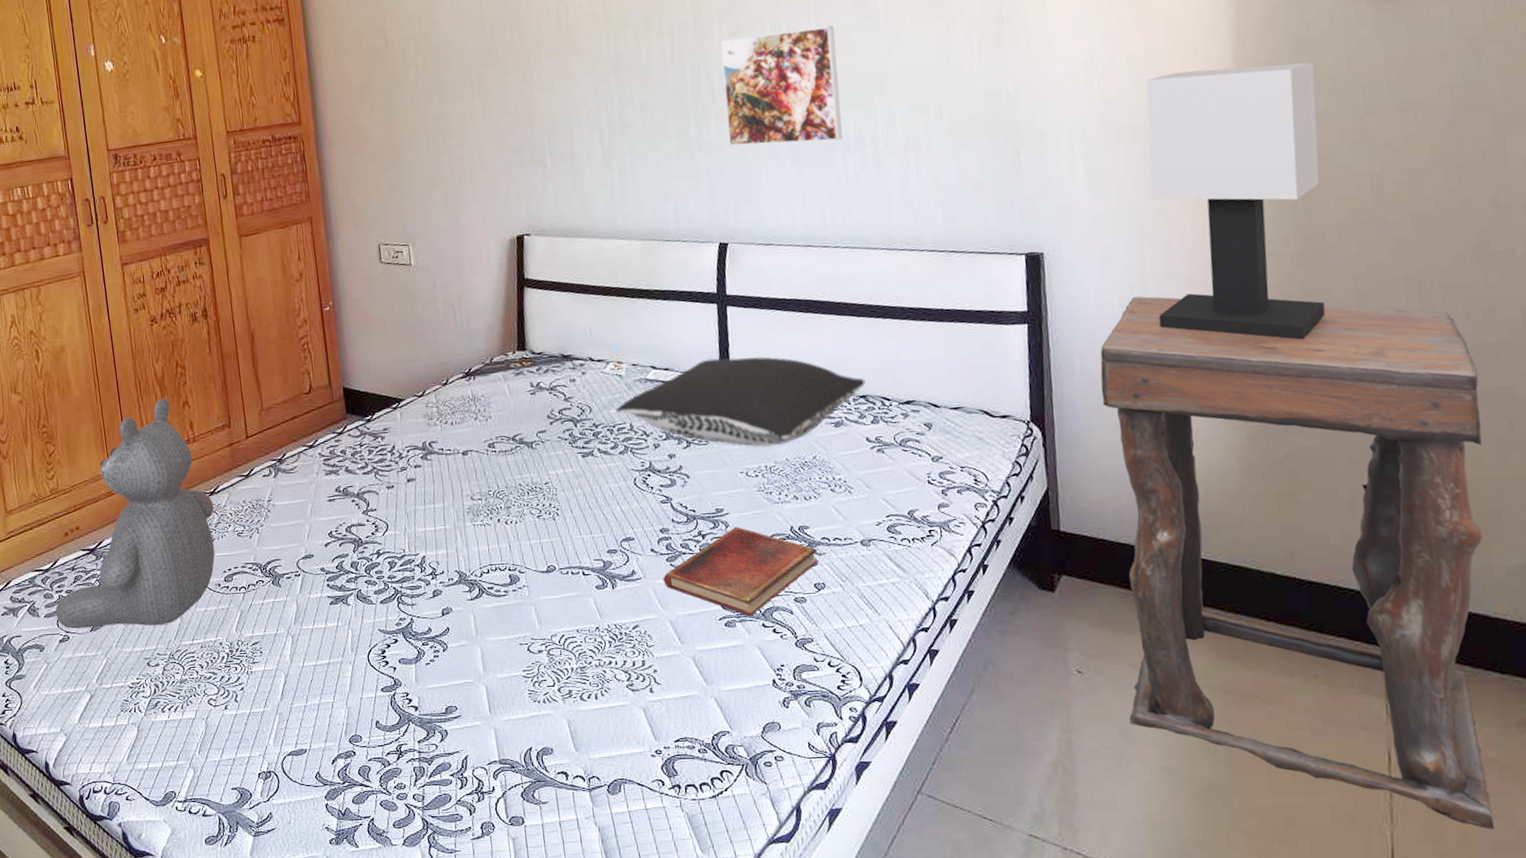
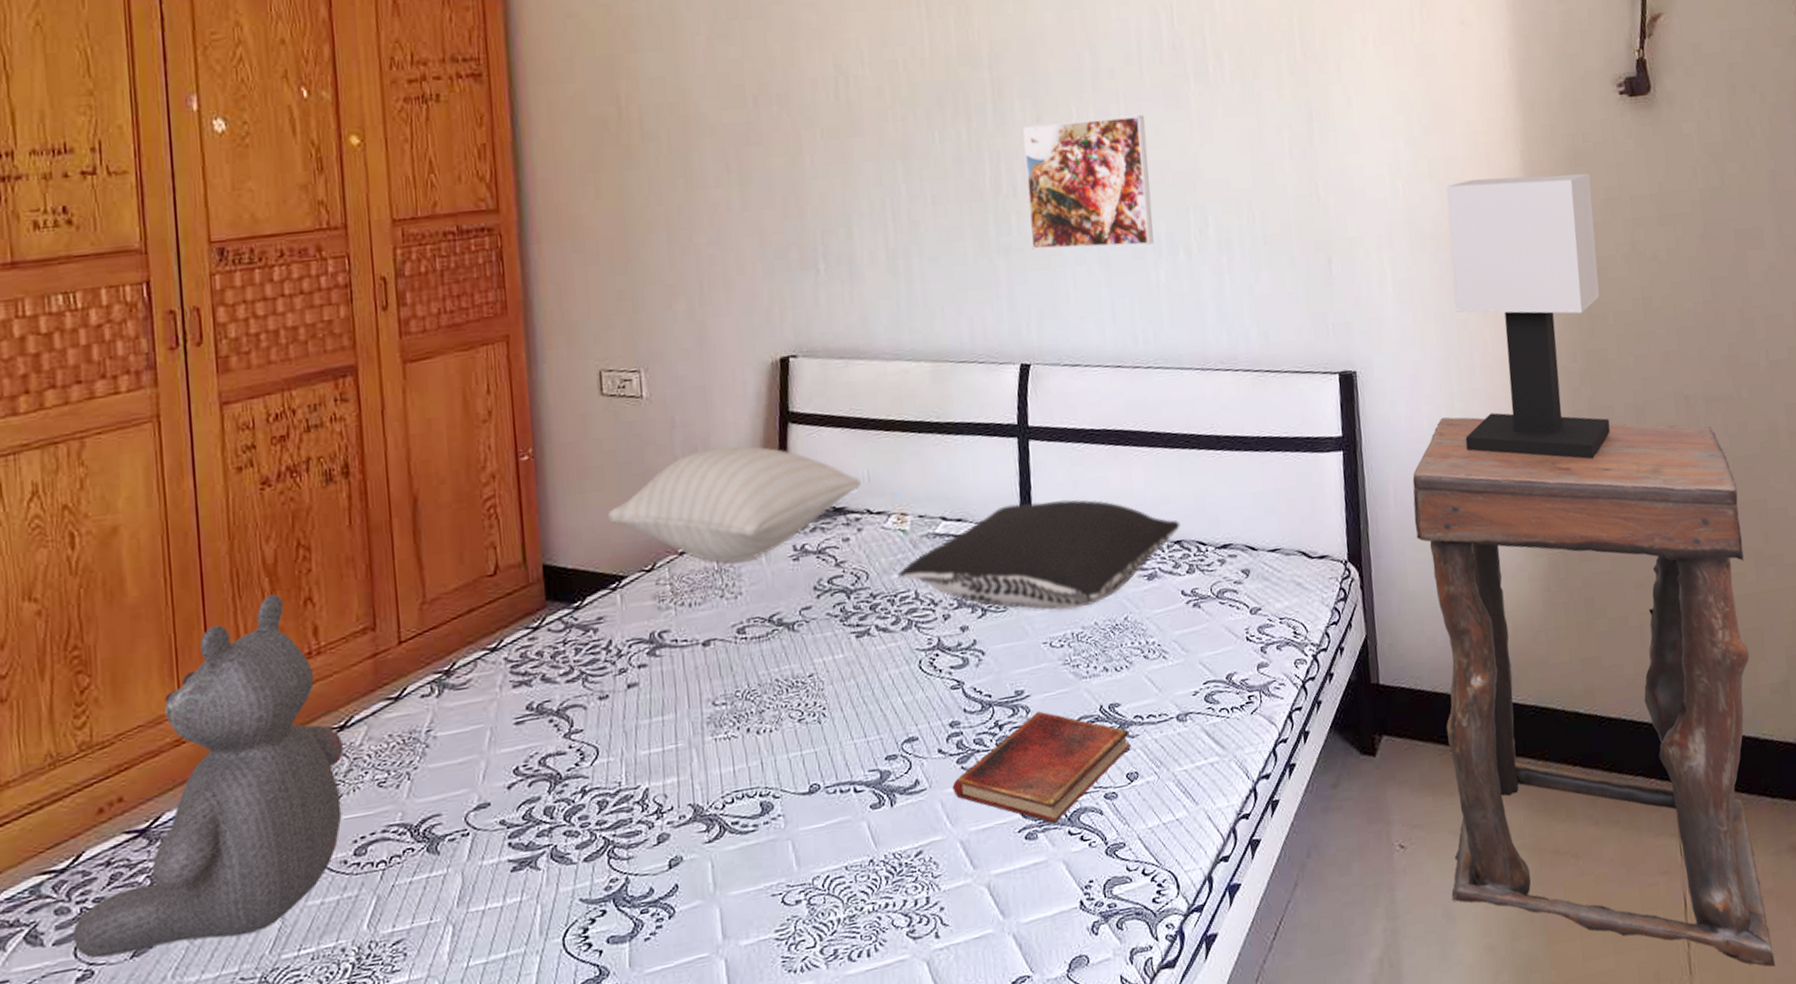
pillow: none [387,304,584,394] -> present [606,445,861,564]

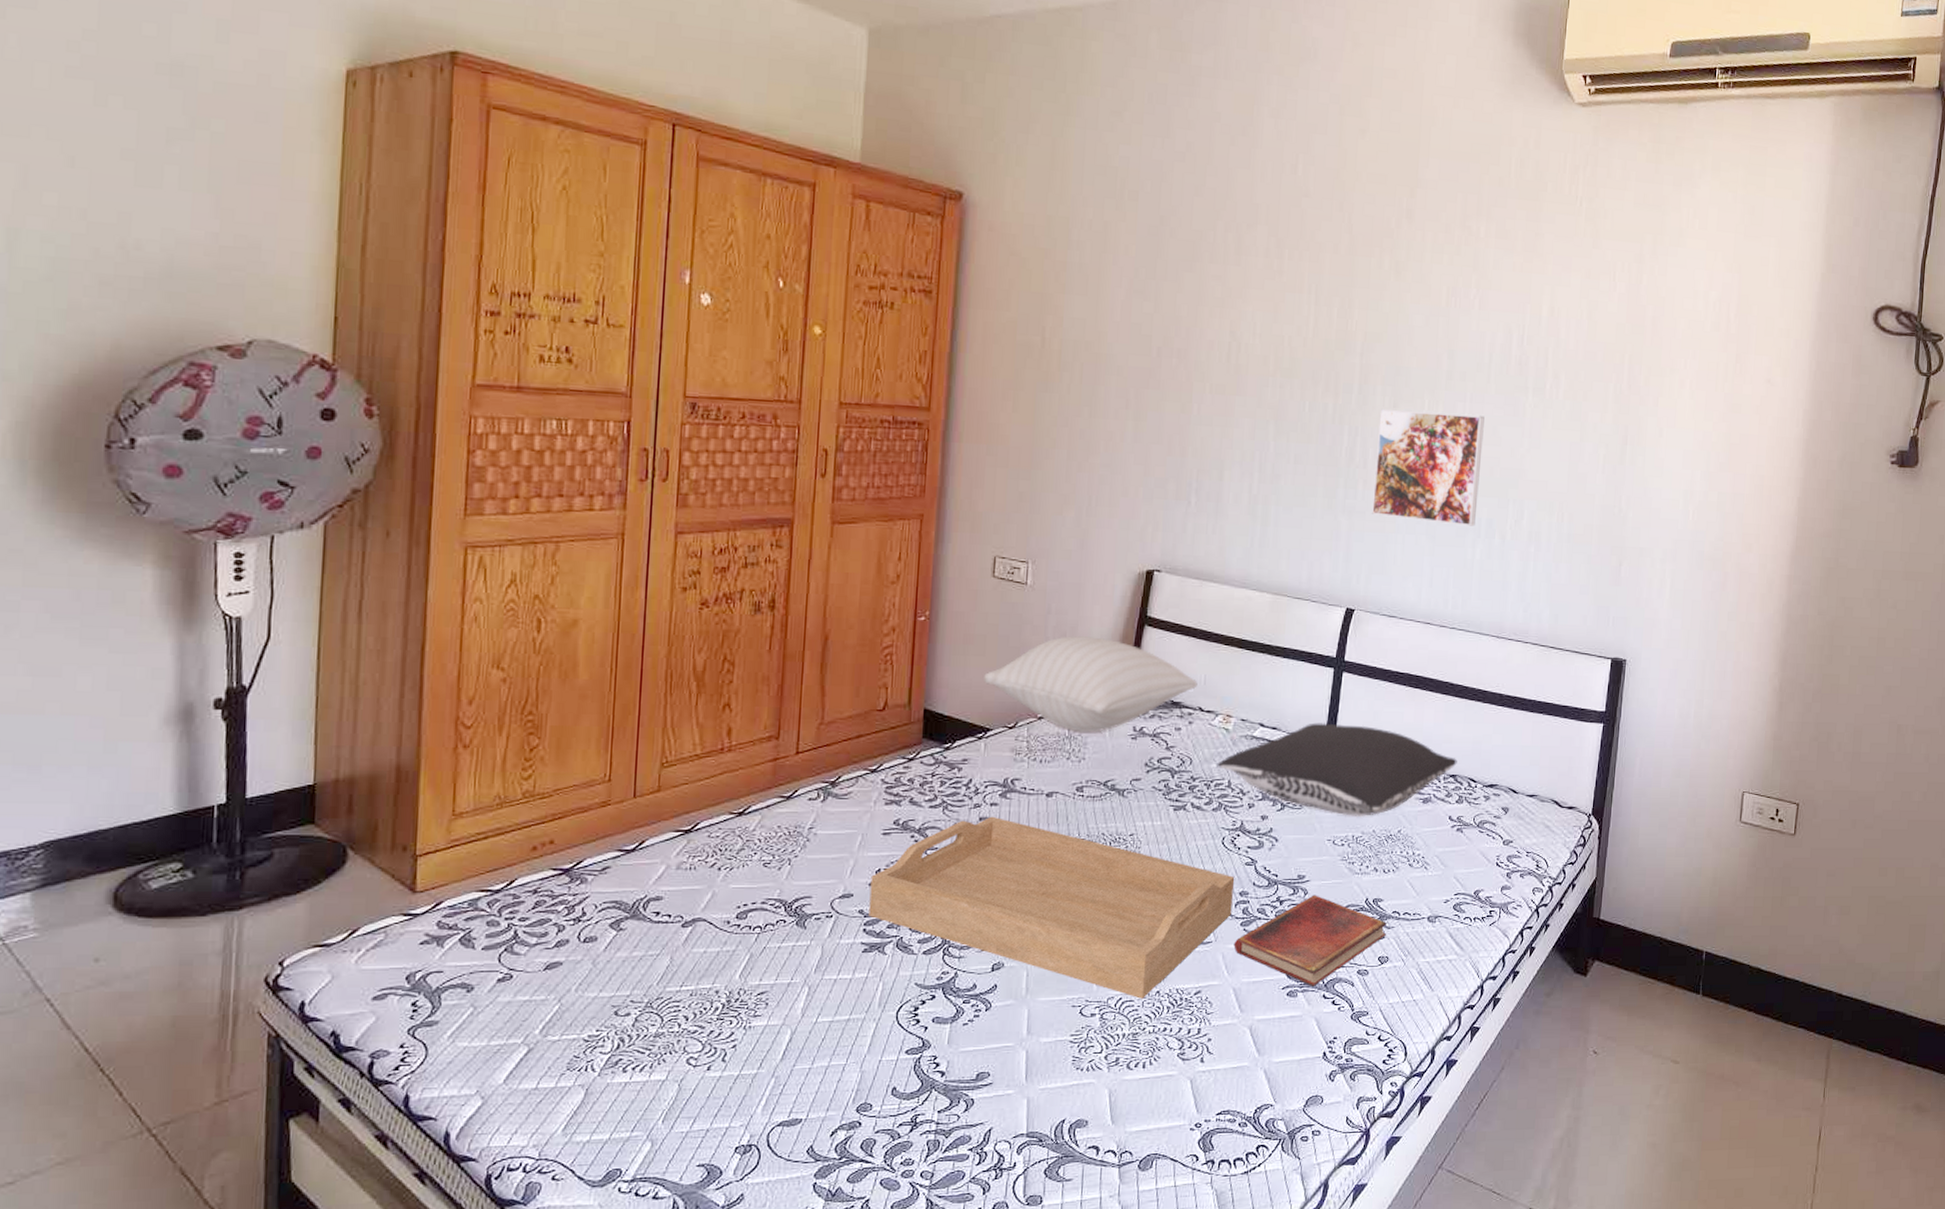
teddy bear: present [73,594,344,958] -> none [499,696,740,967]
serving tray: none [508,680,944,873] -> present [868,816,1234,999]
side table: present [1412,416,1775,967] -> none [1629,709,1927,1198]
table lamp: present [1446,173,1610,460] -> none [1707,515,1853,764]

